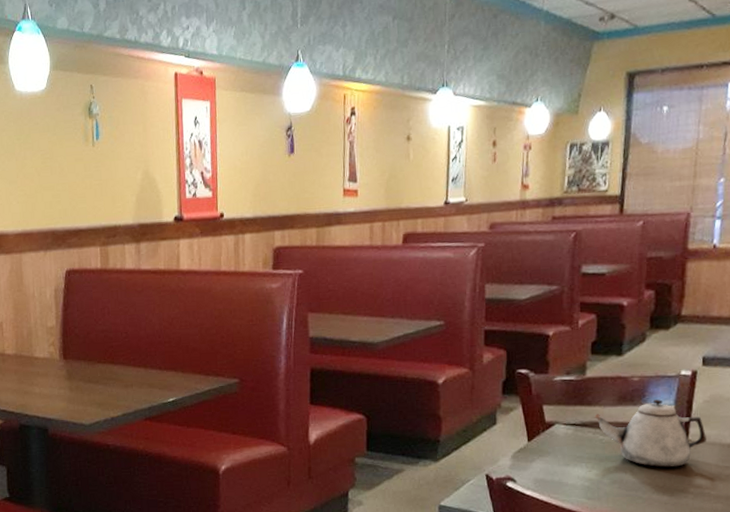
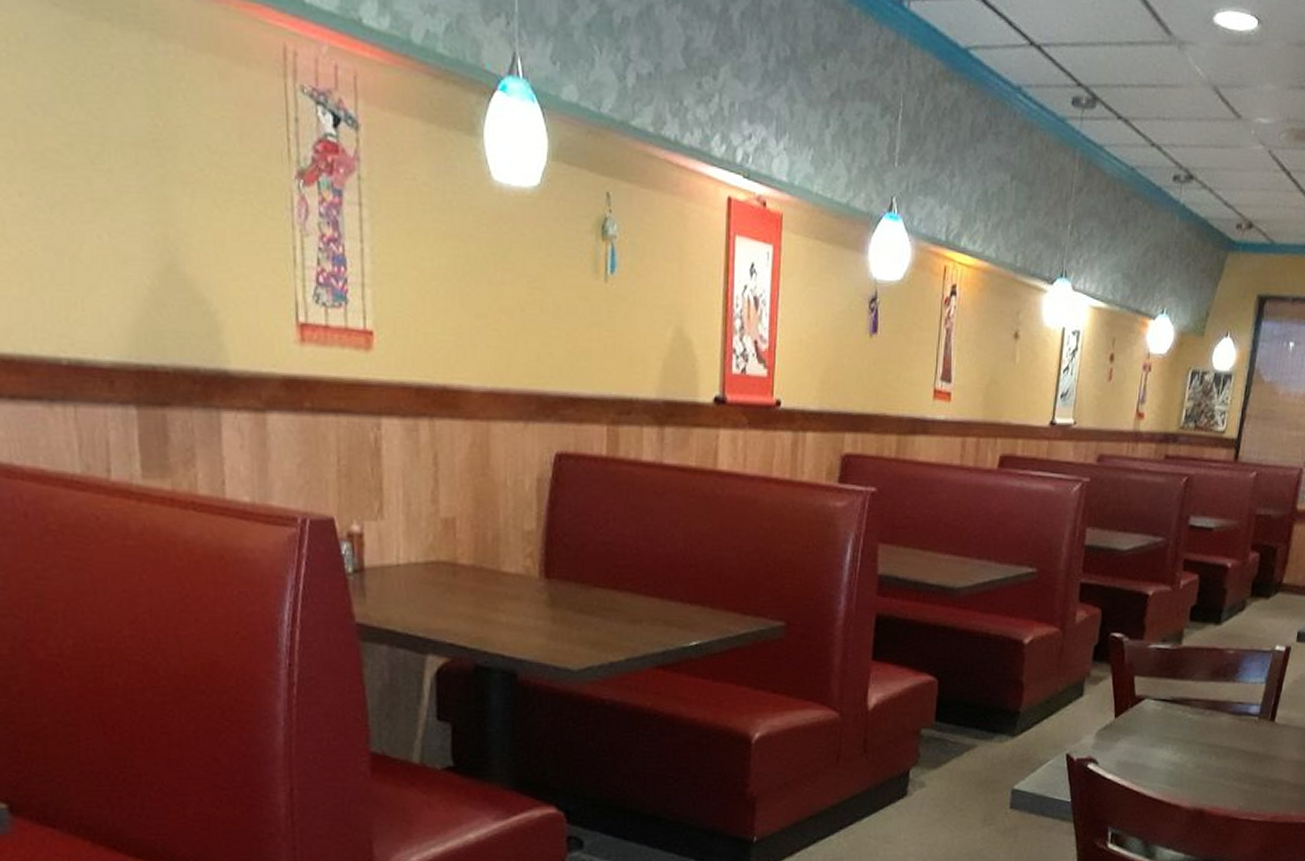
teapot: present [594,399,706,468] -> none [1185,676,1292,752]

